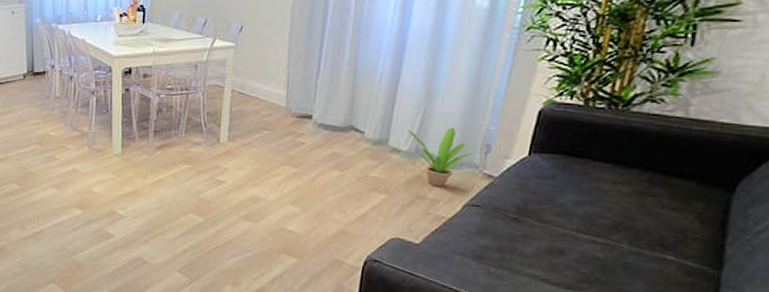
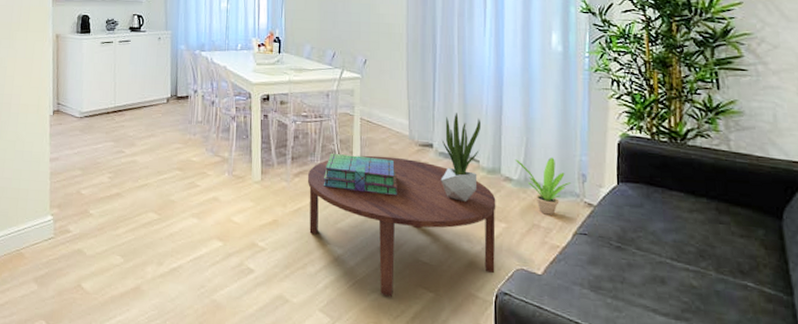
coffee table: none [170,128,379,261] -> present [307,155,496,297]
stack of books: none [187,127,268,168] -> present [323,154,397,196]
potted plant: none [316,81,372,173] -> present [440,113,480,202]

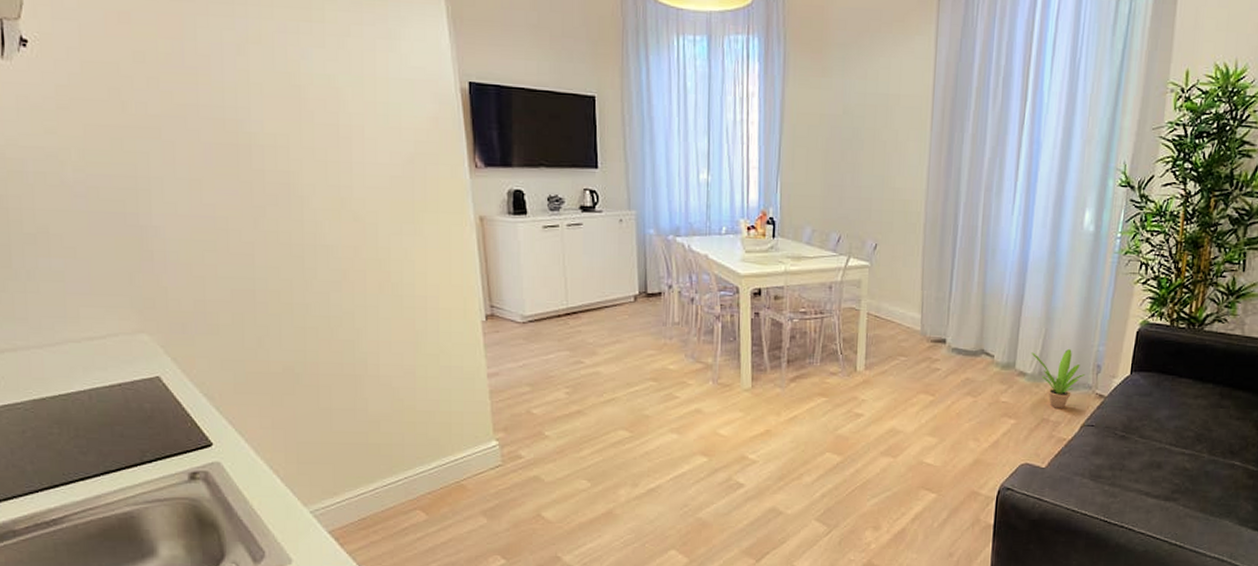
coffee table: present [307,155,496,297] -> none [804,354,1008,501]
stack of books: present [323,154,397,196] -> none [823,354,905,398]
potted plant: present [440,113,480,202] -> none [951,304,999,400]

